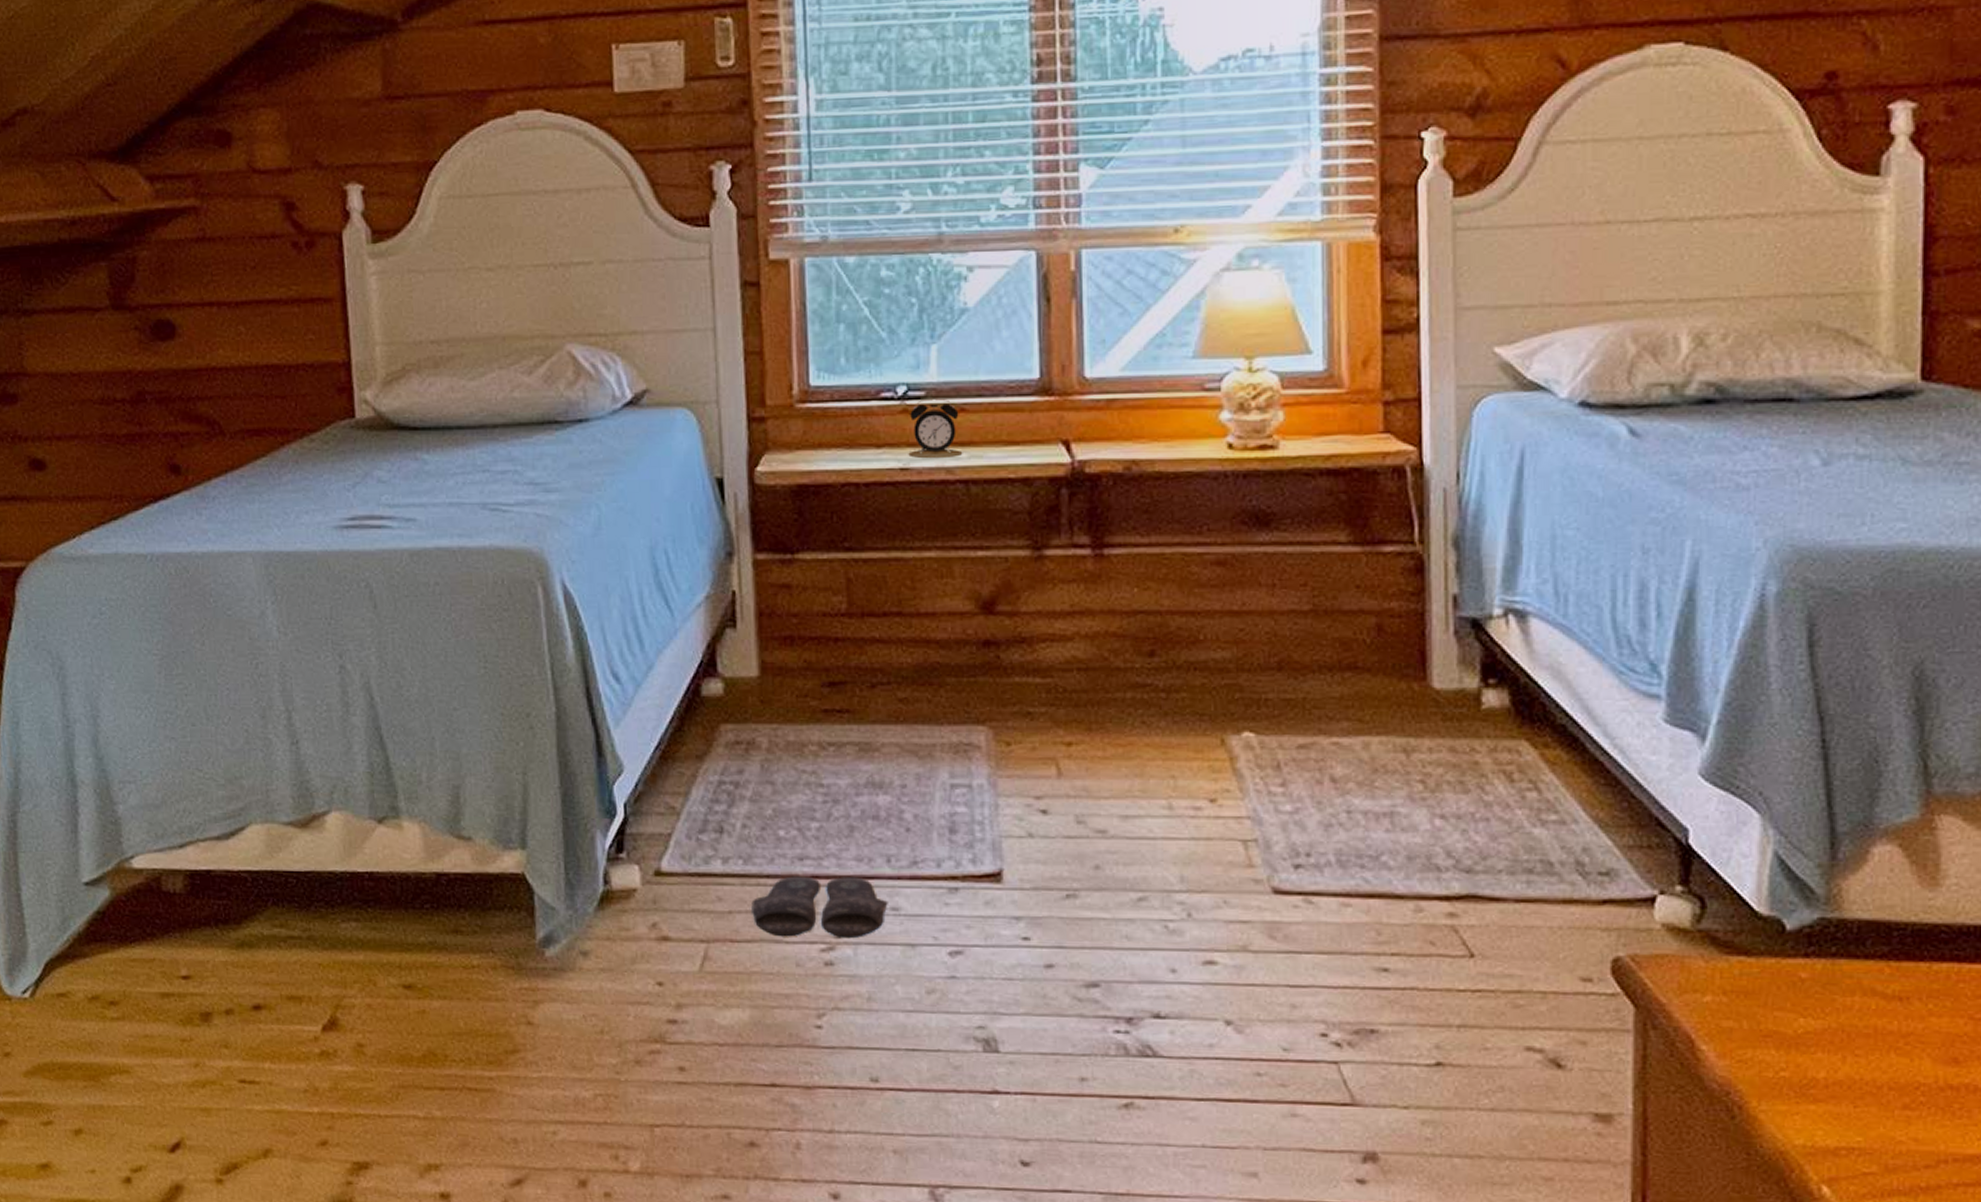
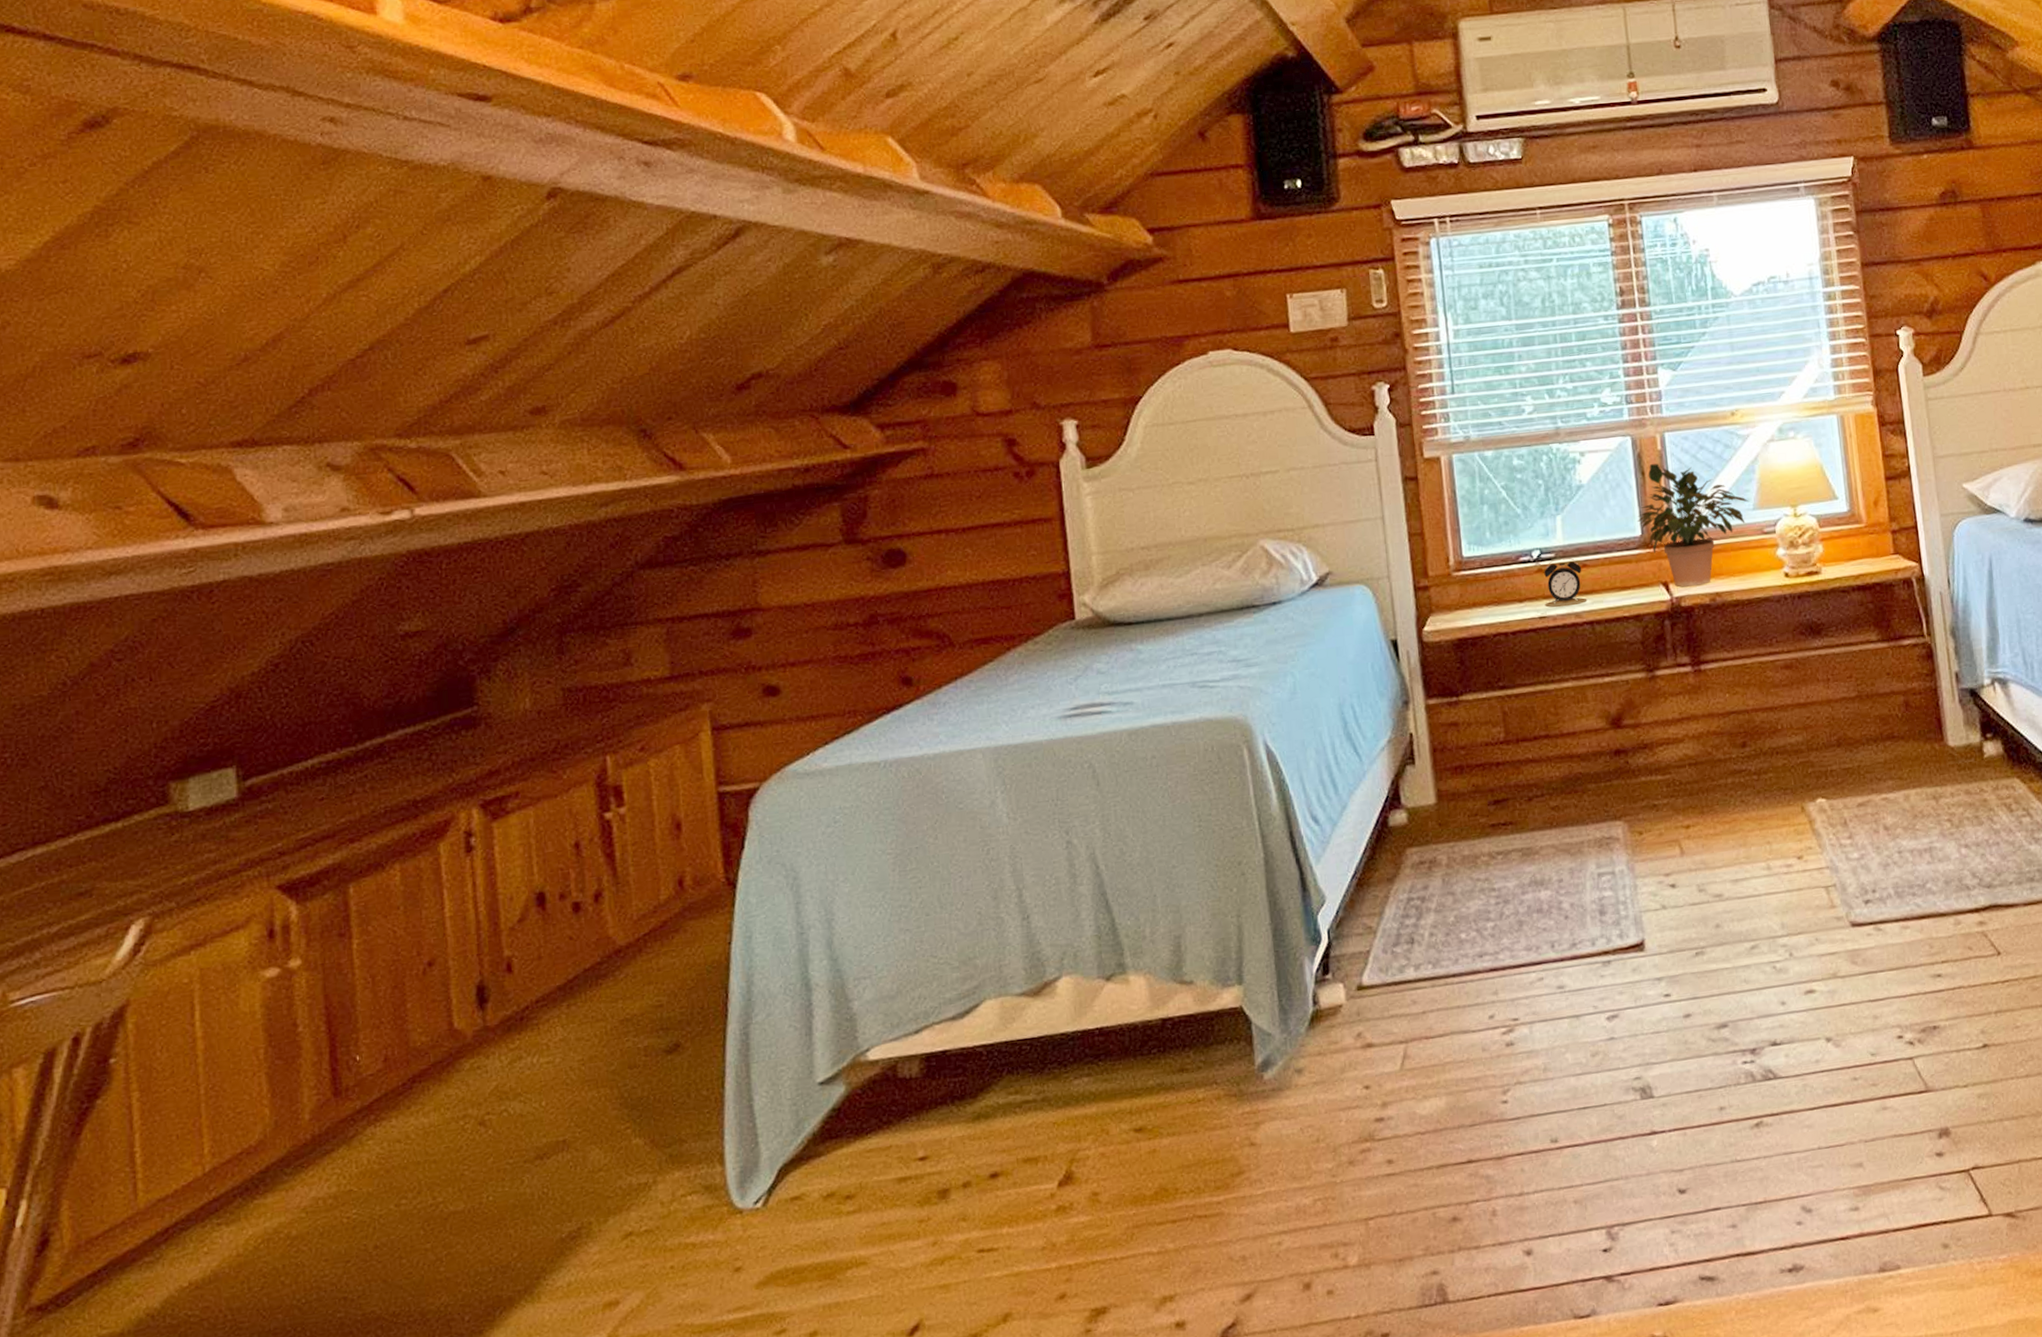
slippers: present [751,876,888,937] -> none [1441,964,1555,1027]
potted plant: none [1035,287,1188,450] -> present [1637,463,1749,588]

